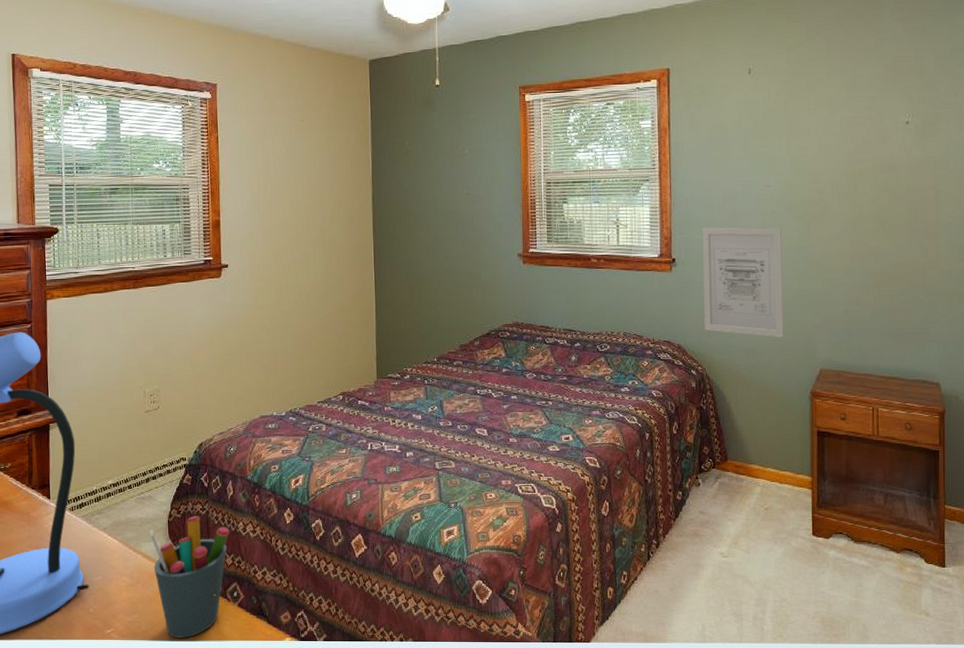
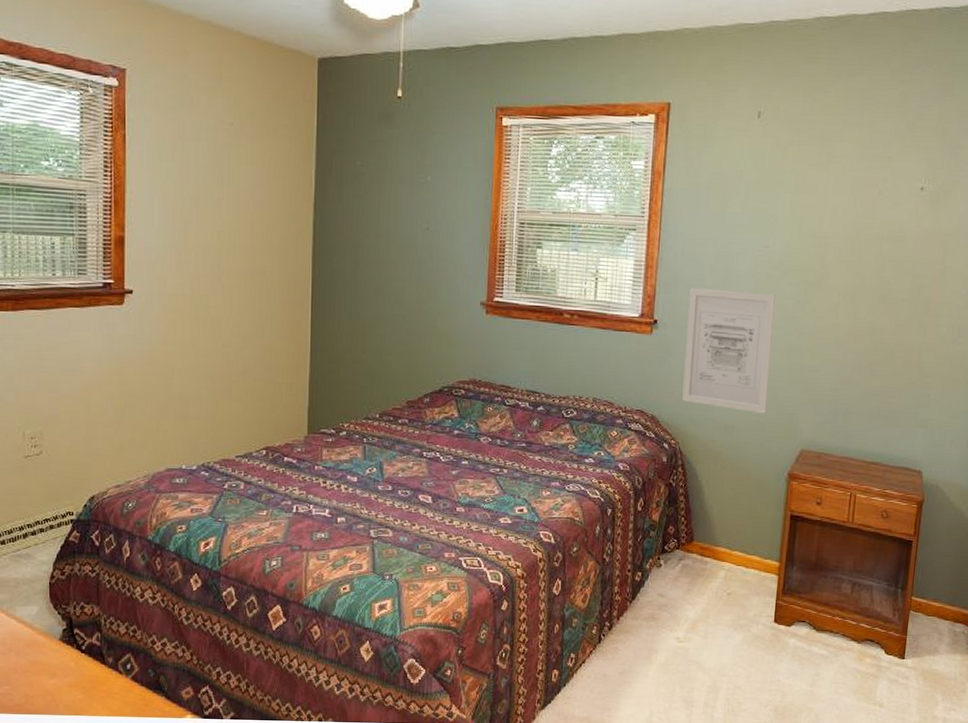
pen holder: present [150,516,230,638] -> none [27,578,125,713]

